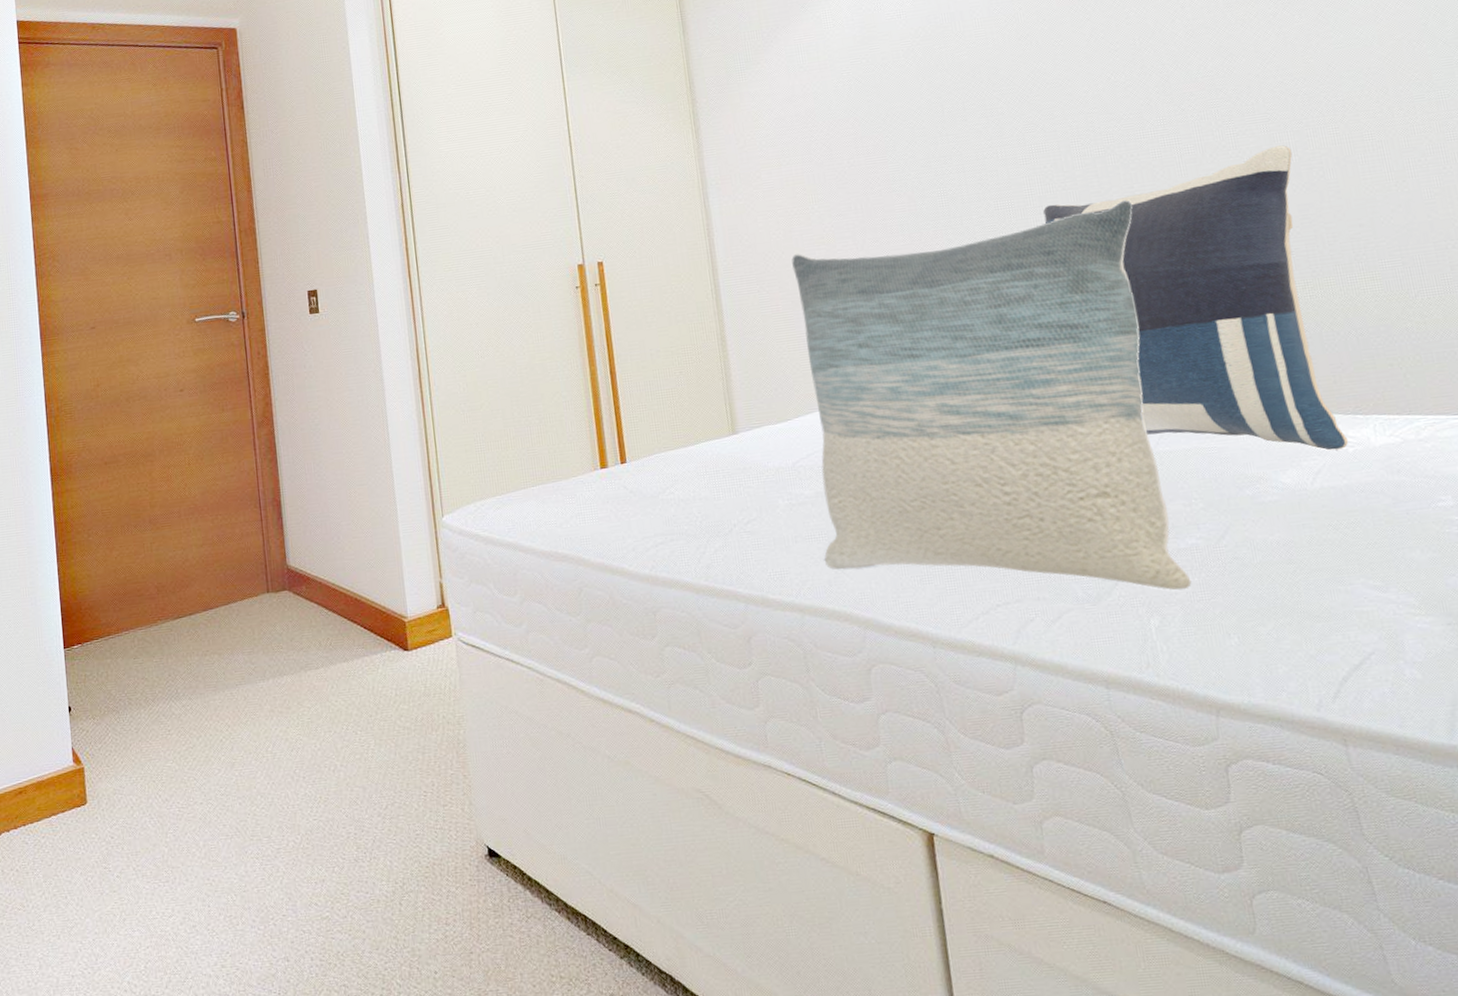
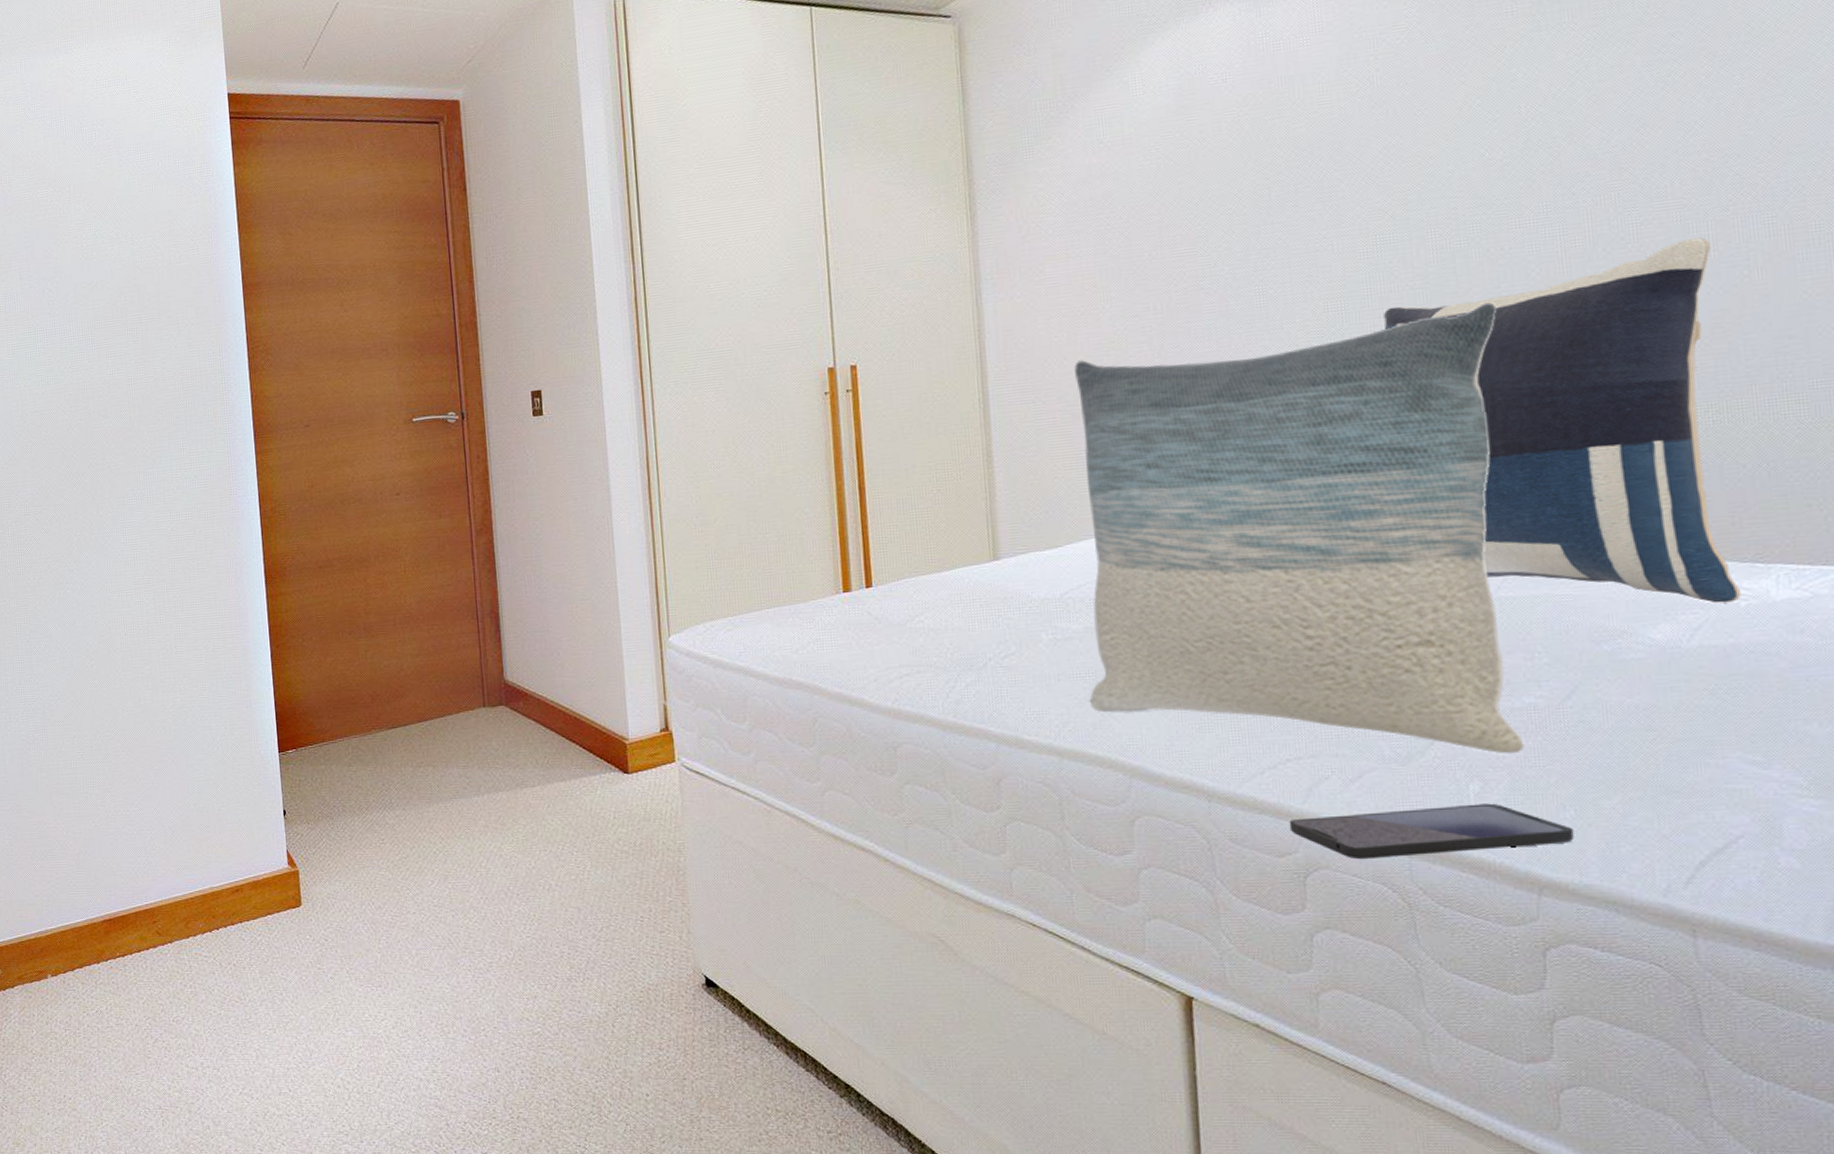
smartphone: none [1003,635,1240,694] -> present [1289,803,1574,860]

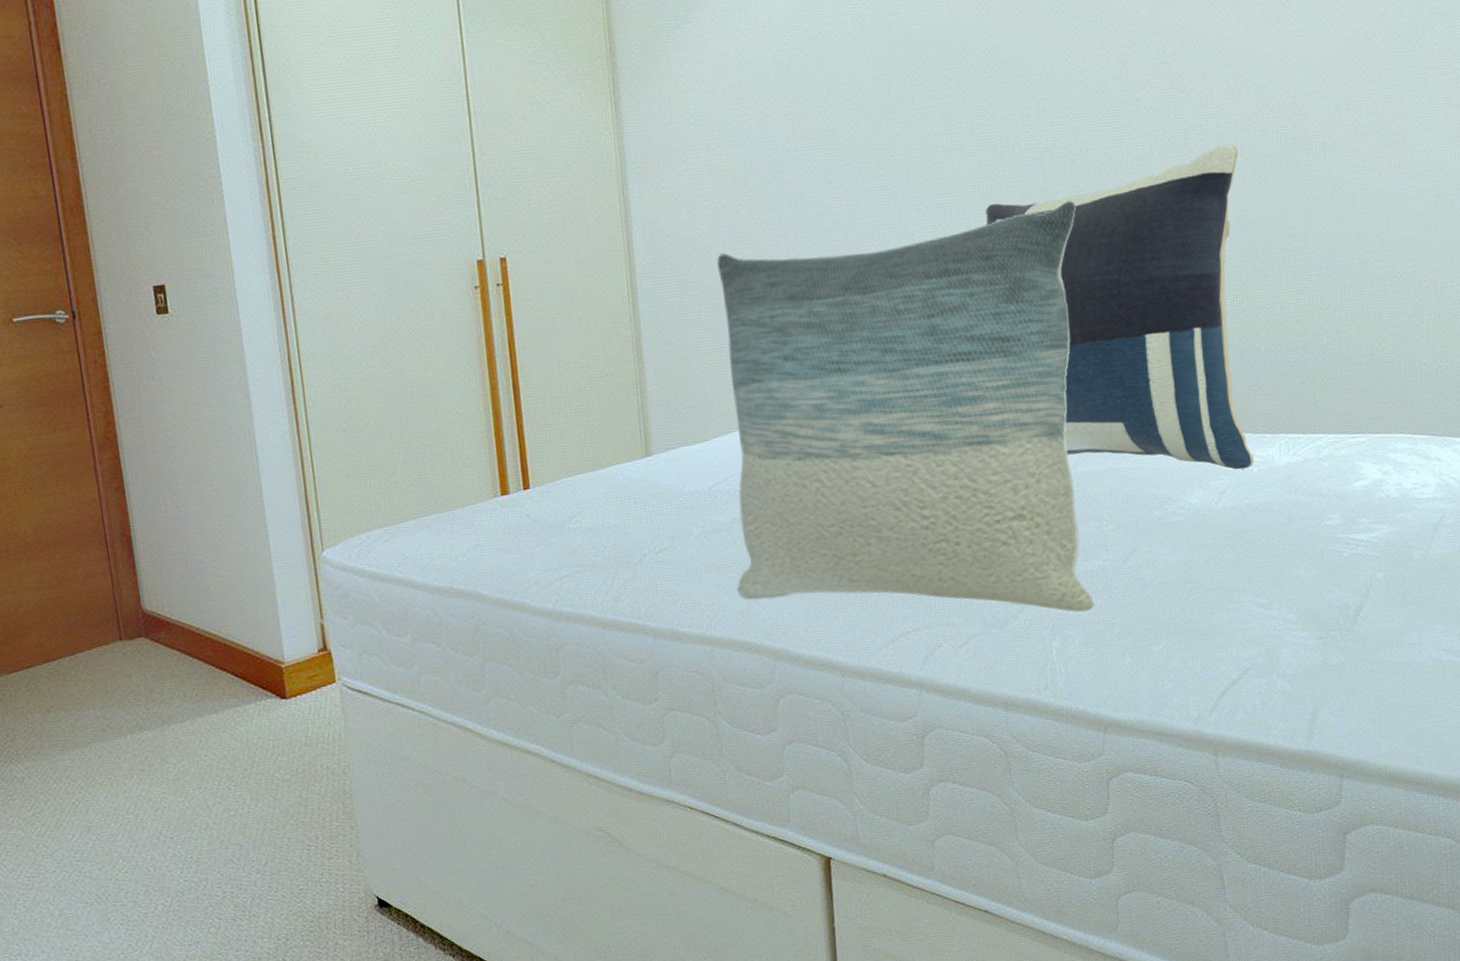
smartphone: present [1289,803,1574,860] -> none [909,657,1131,718]

